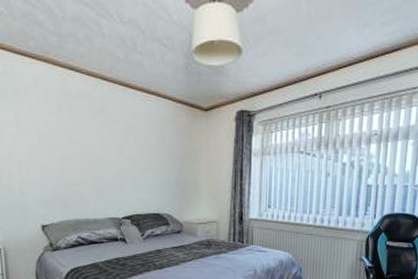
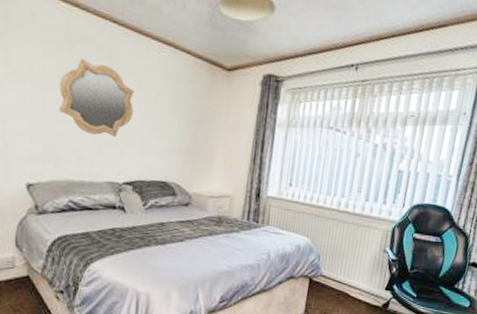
mirror: none [62,113,126,178] -> present [58,58,134,137]

